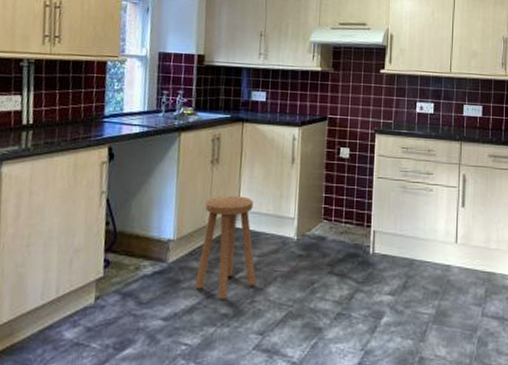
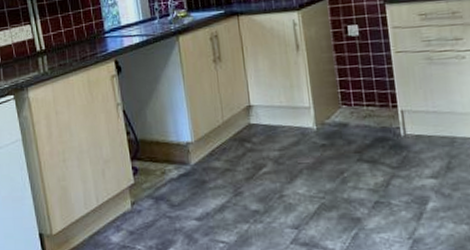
stool: present [195,195,257,299] -> none [215,91,282,196]

